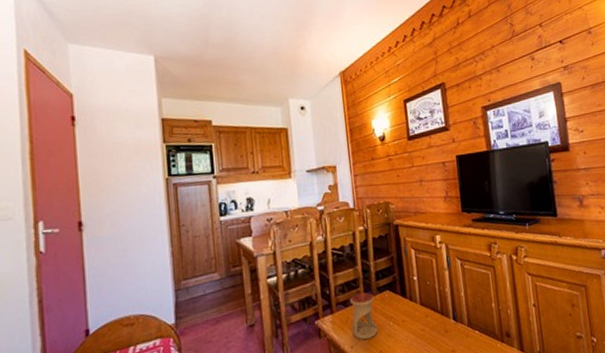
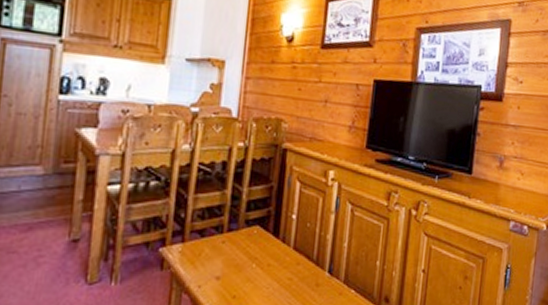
oil burner: present [350,292,378,339] -> none [204,223,240,279]

